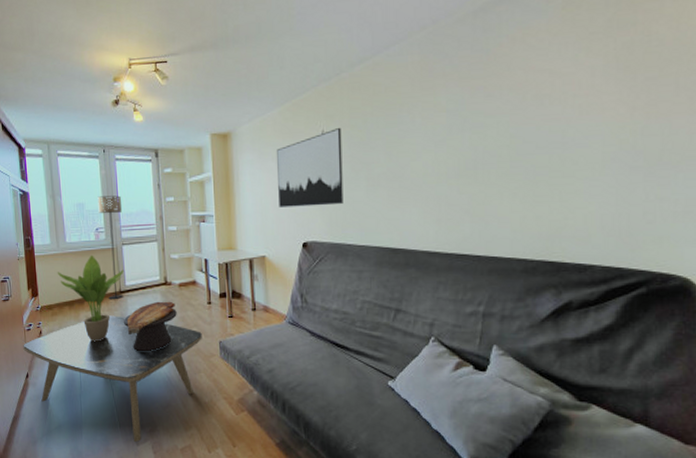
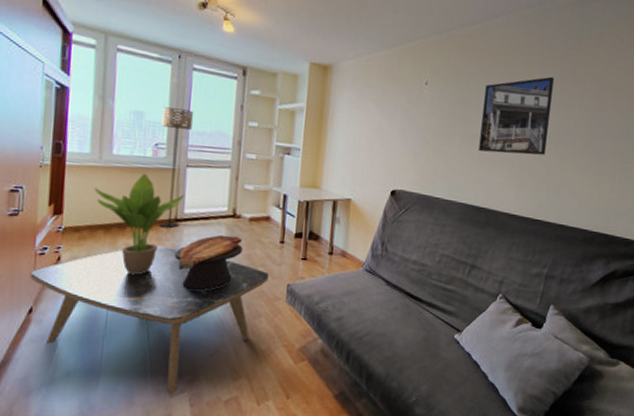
wall art: present [277,127,344,207] -> none [372,81,445,157]
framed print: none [385,98,464,192] -> present [479,76,554,155]

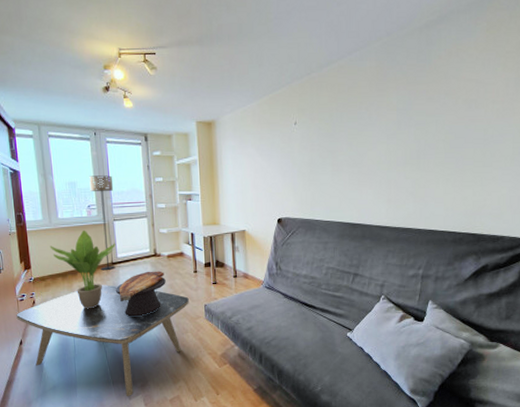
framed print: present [479,76,554,155] -> none [348,99,410,176]

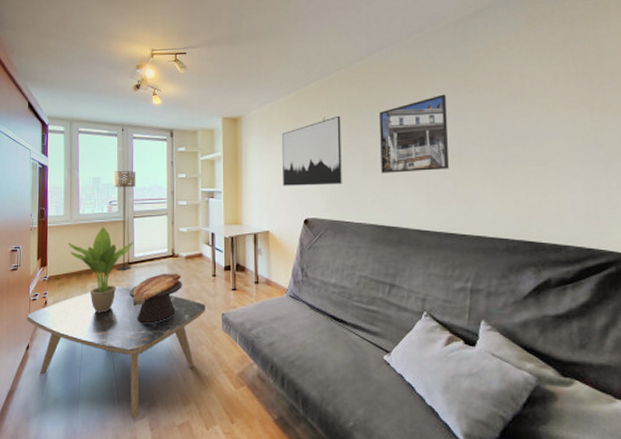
wall art: none [256,119,312,188] -> present [282,115,342,186]
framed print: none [348,99,410,176] -> present [380,94,450,174]

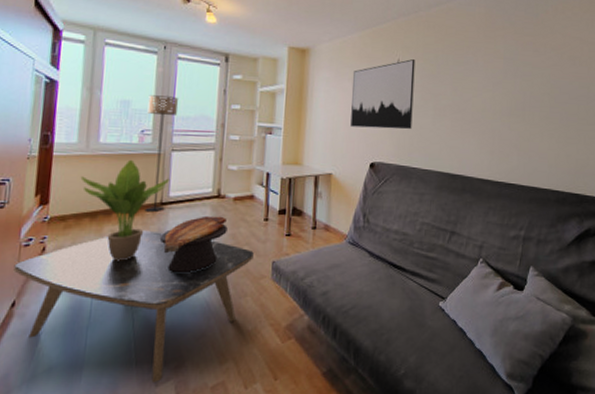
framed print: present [380,94,450,174] -> none [451,49,516,122]

